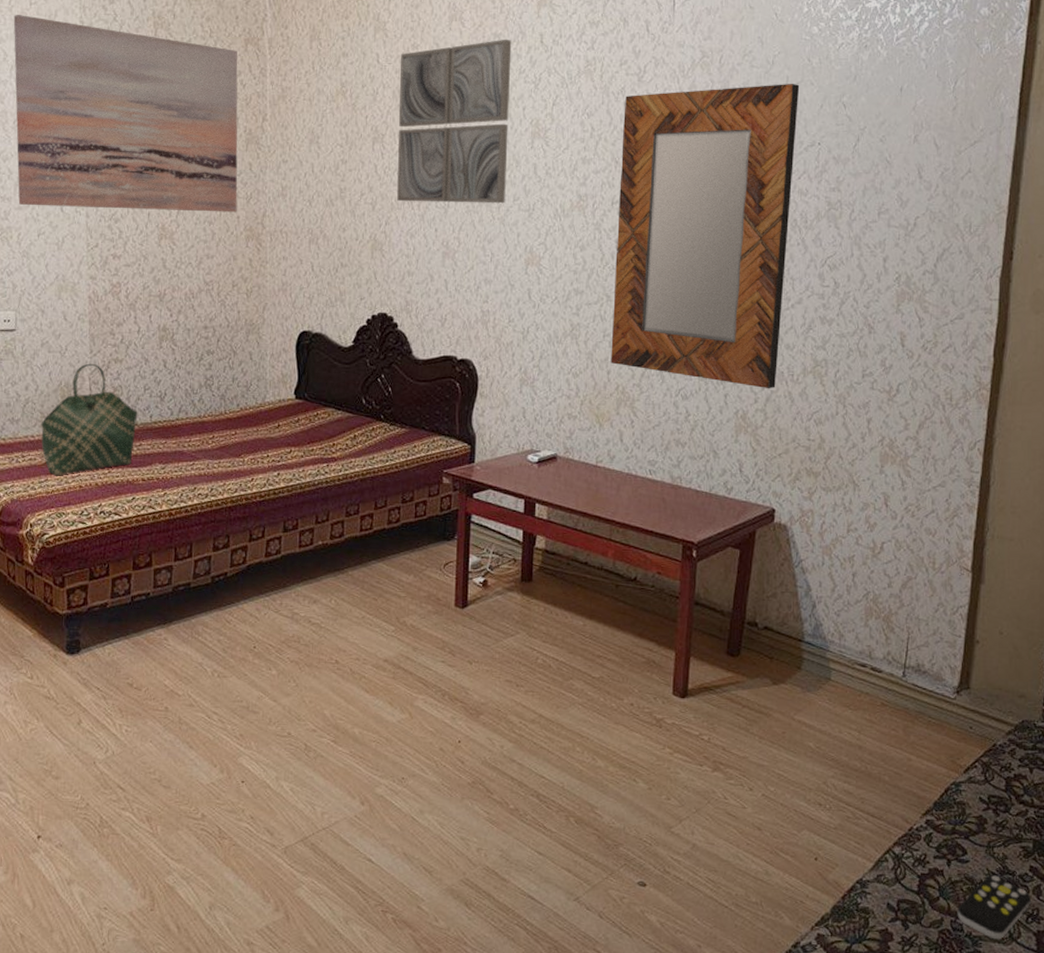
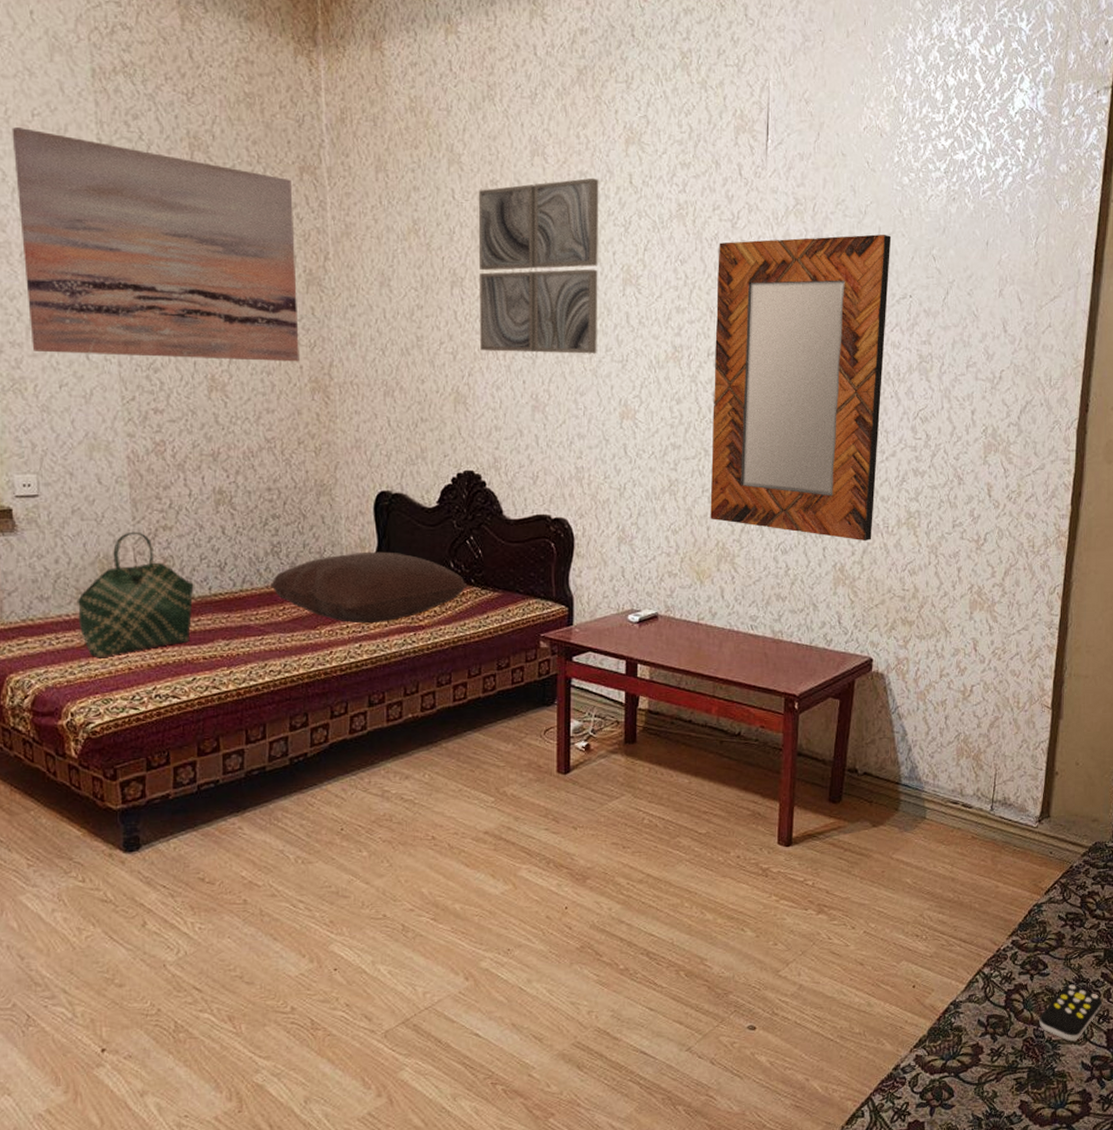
pillow: none [202,386,378,454] -> present [270,551,468,624]

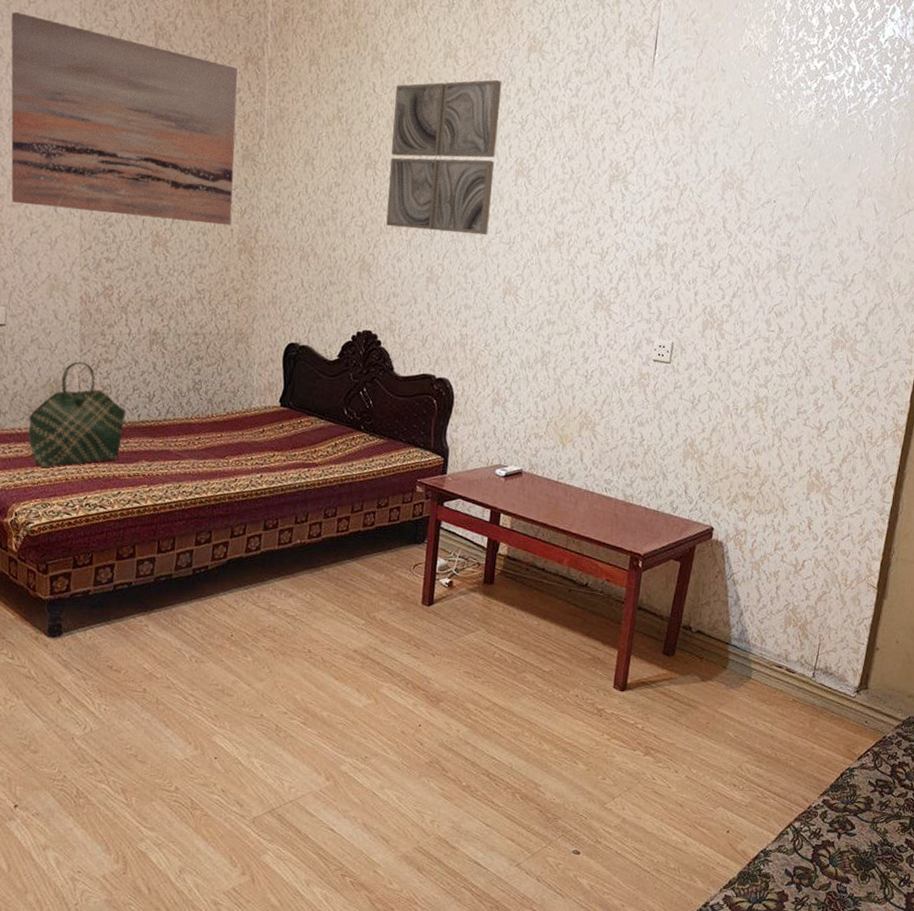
pillow: present [270,551,468,624] -> none [189,394,358,458]
home mirror: present [710,234,892,542] -> none [576,143,761,421]
remote control: present [1039,984,1102,1042] -> none [842,846,904,900]

